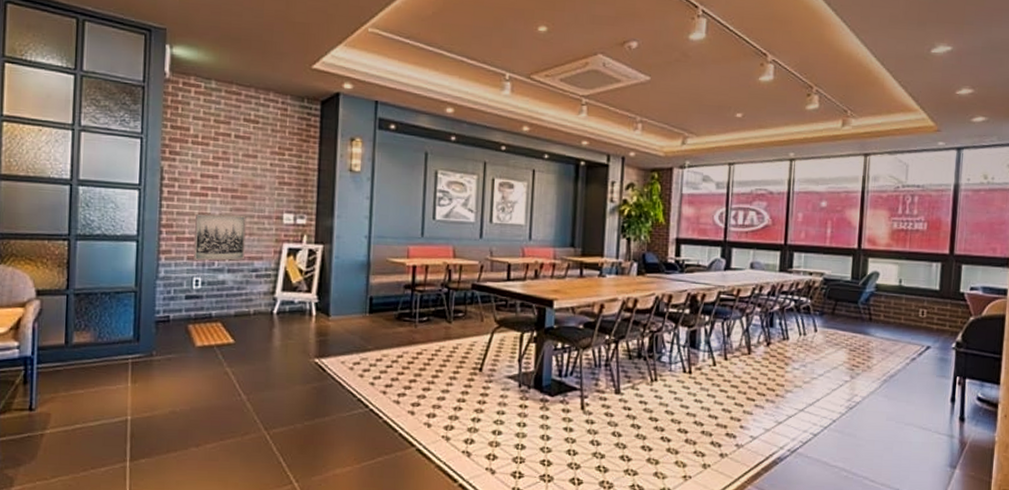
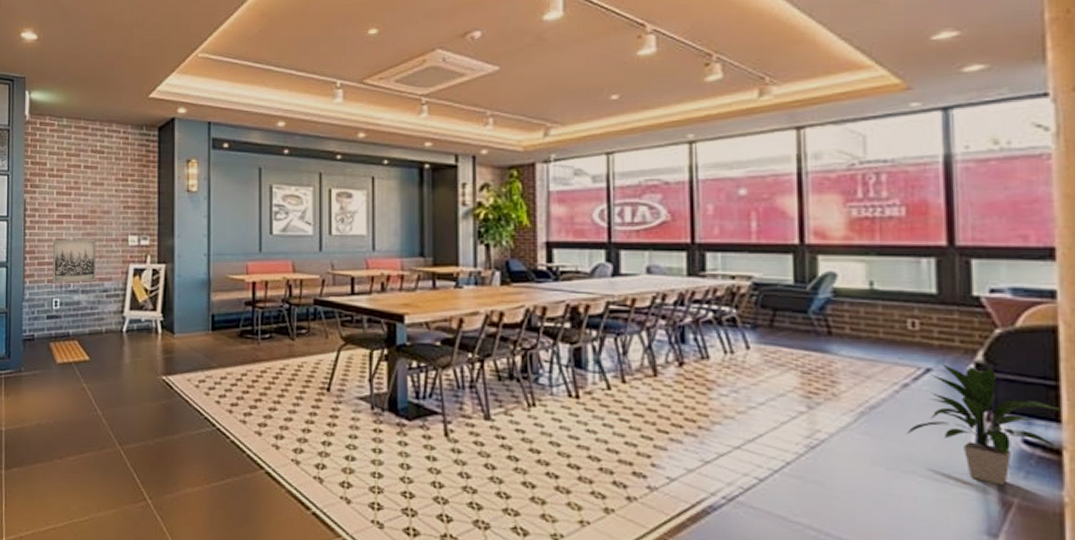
indoor plant: none [910,343,1001,431] -> present [906,364,1061,485]

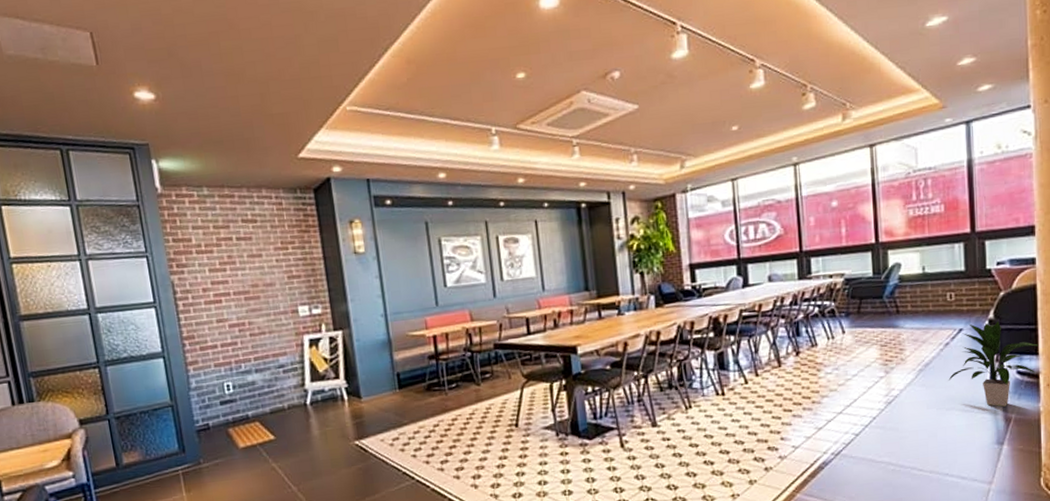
wall art: present [52,239,96,284] -> none [213,315,269,367]

